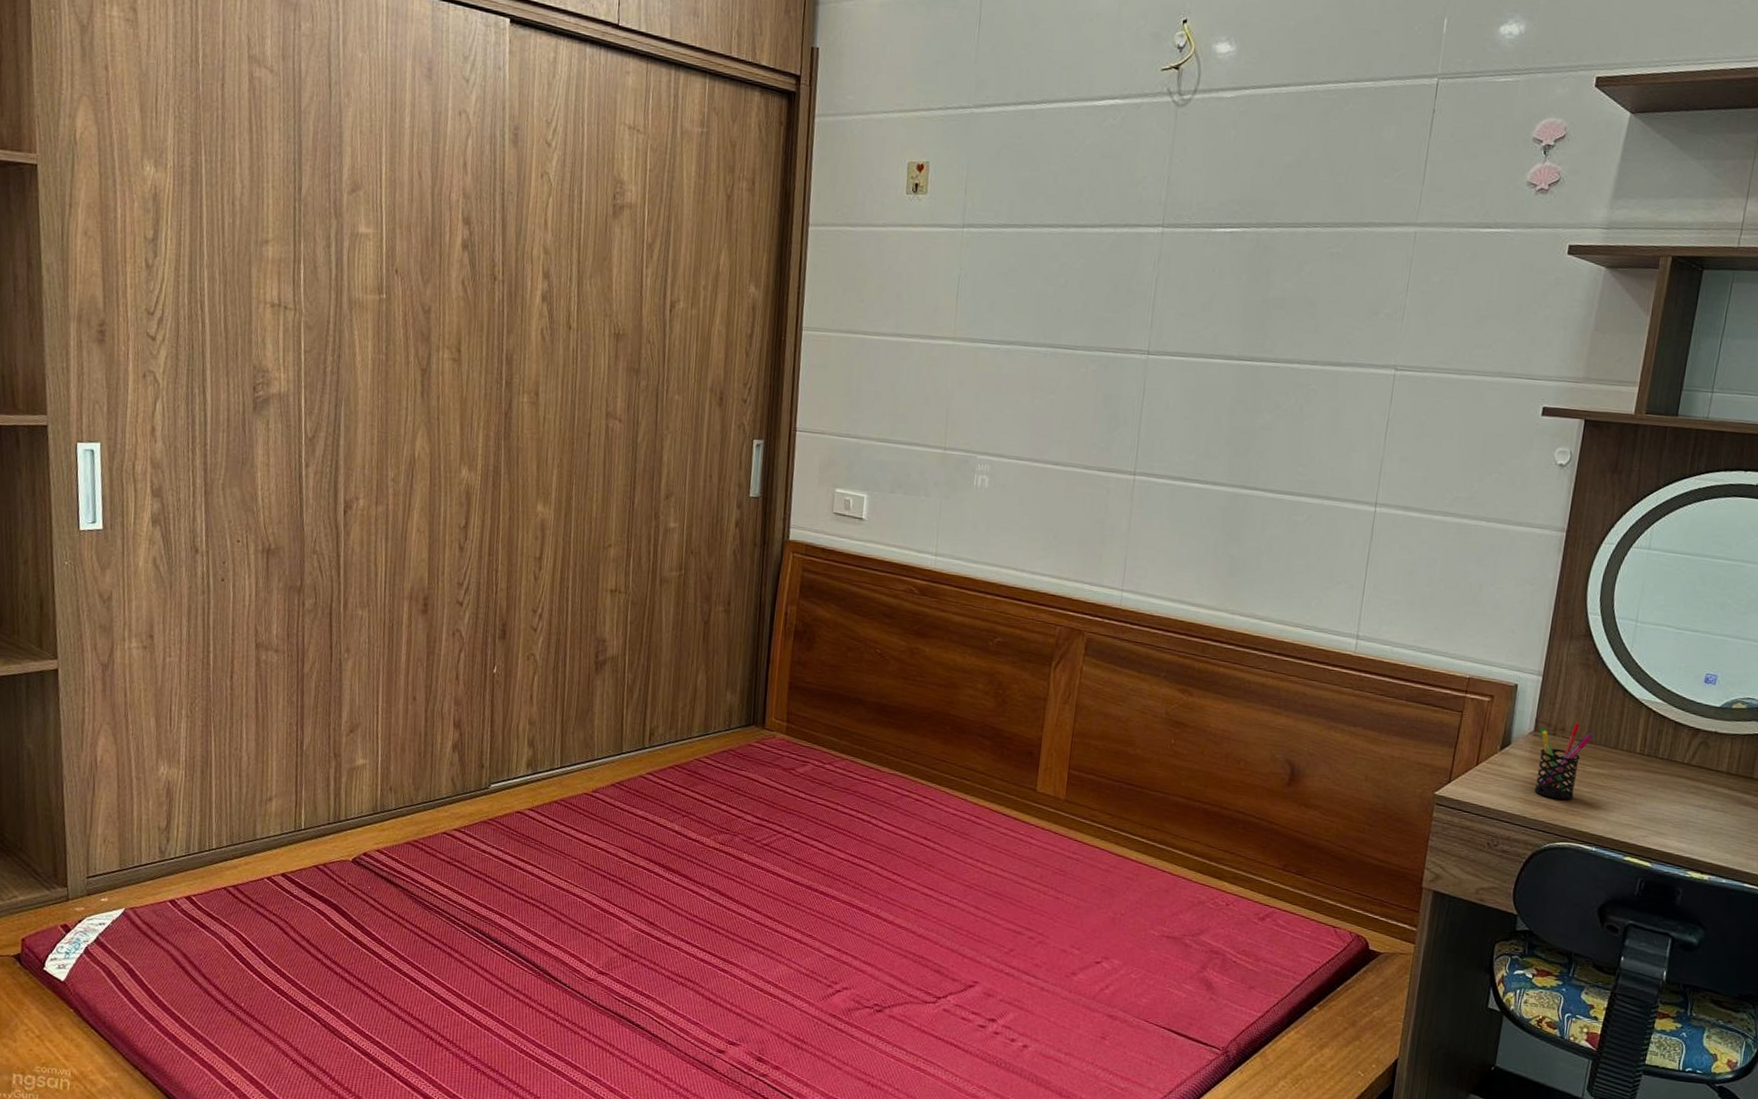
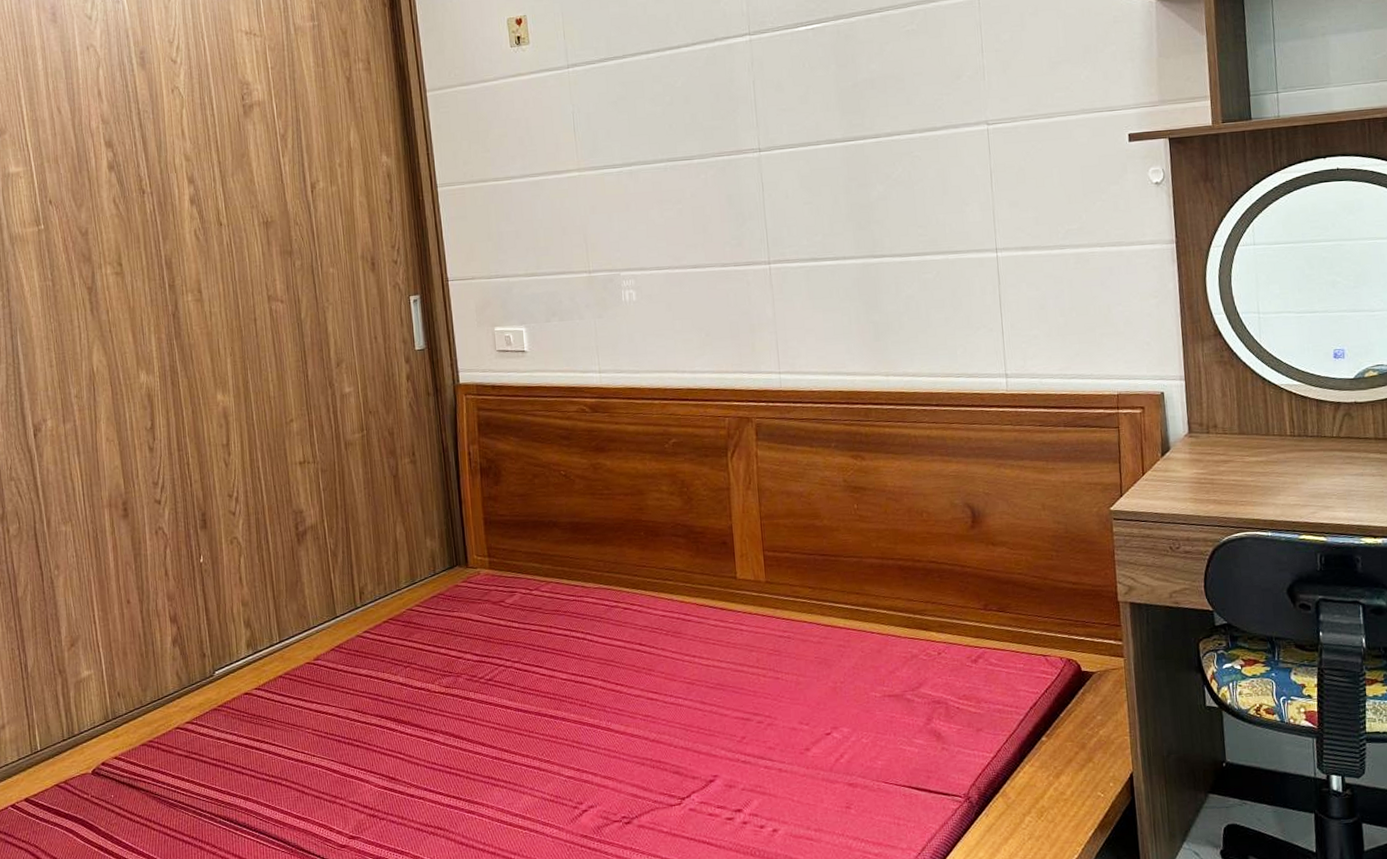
pen holder: present [1534,722,1594,800] -> none [1193,417,1245,493]

